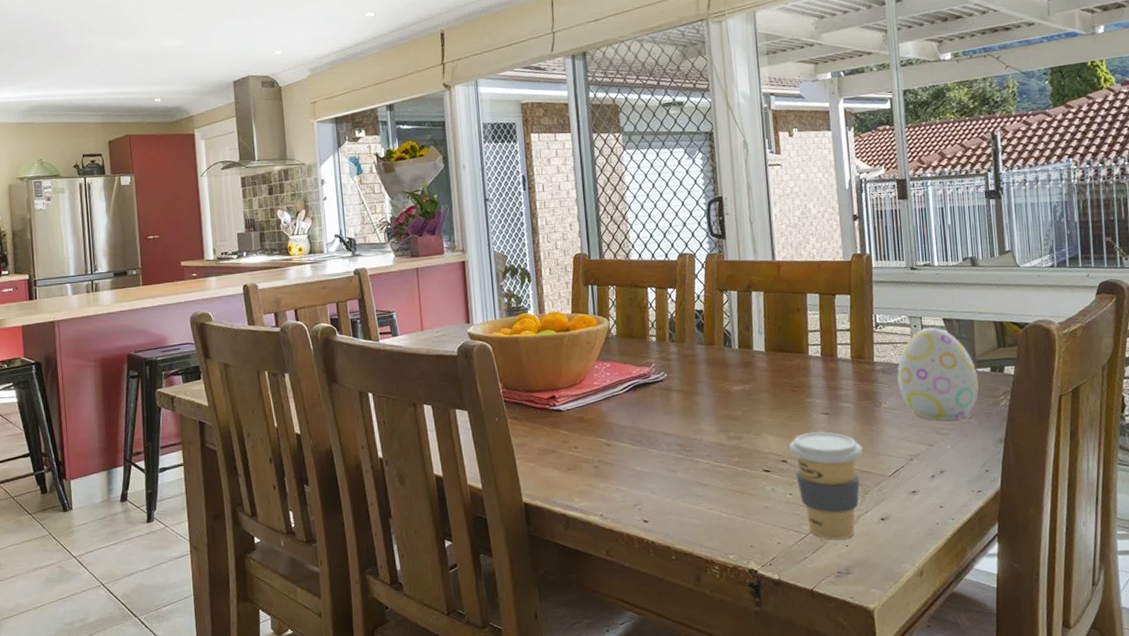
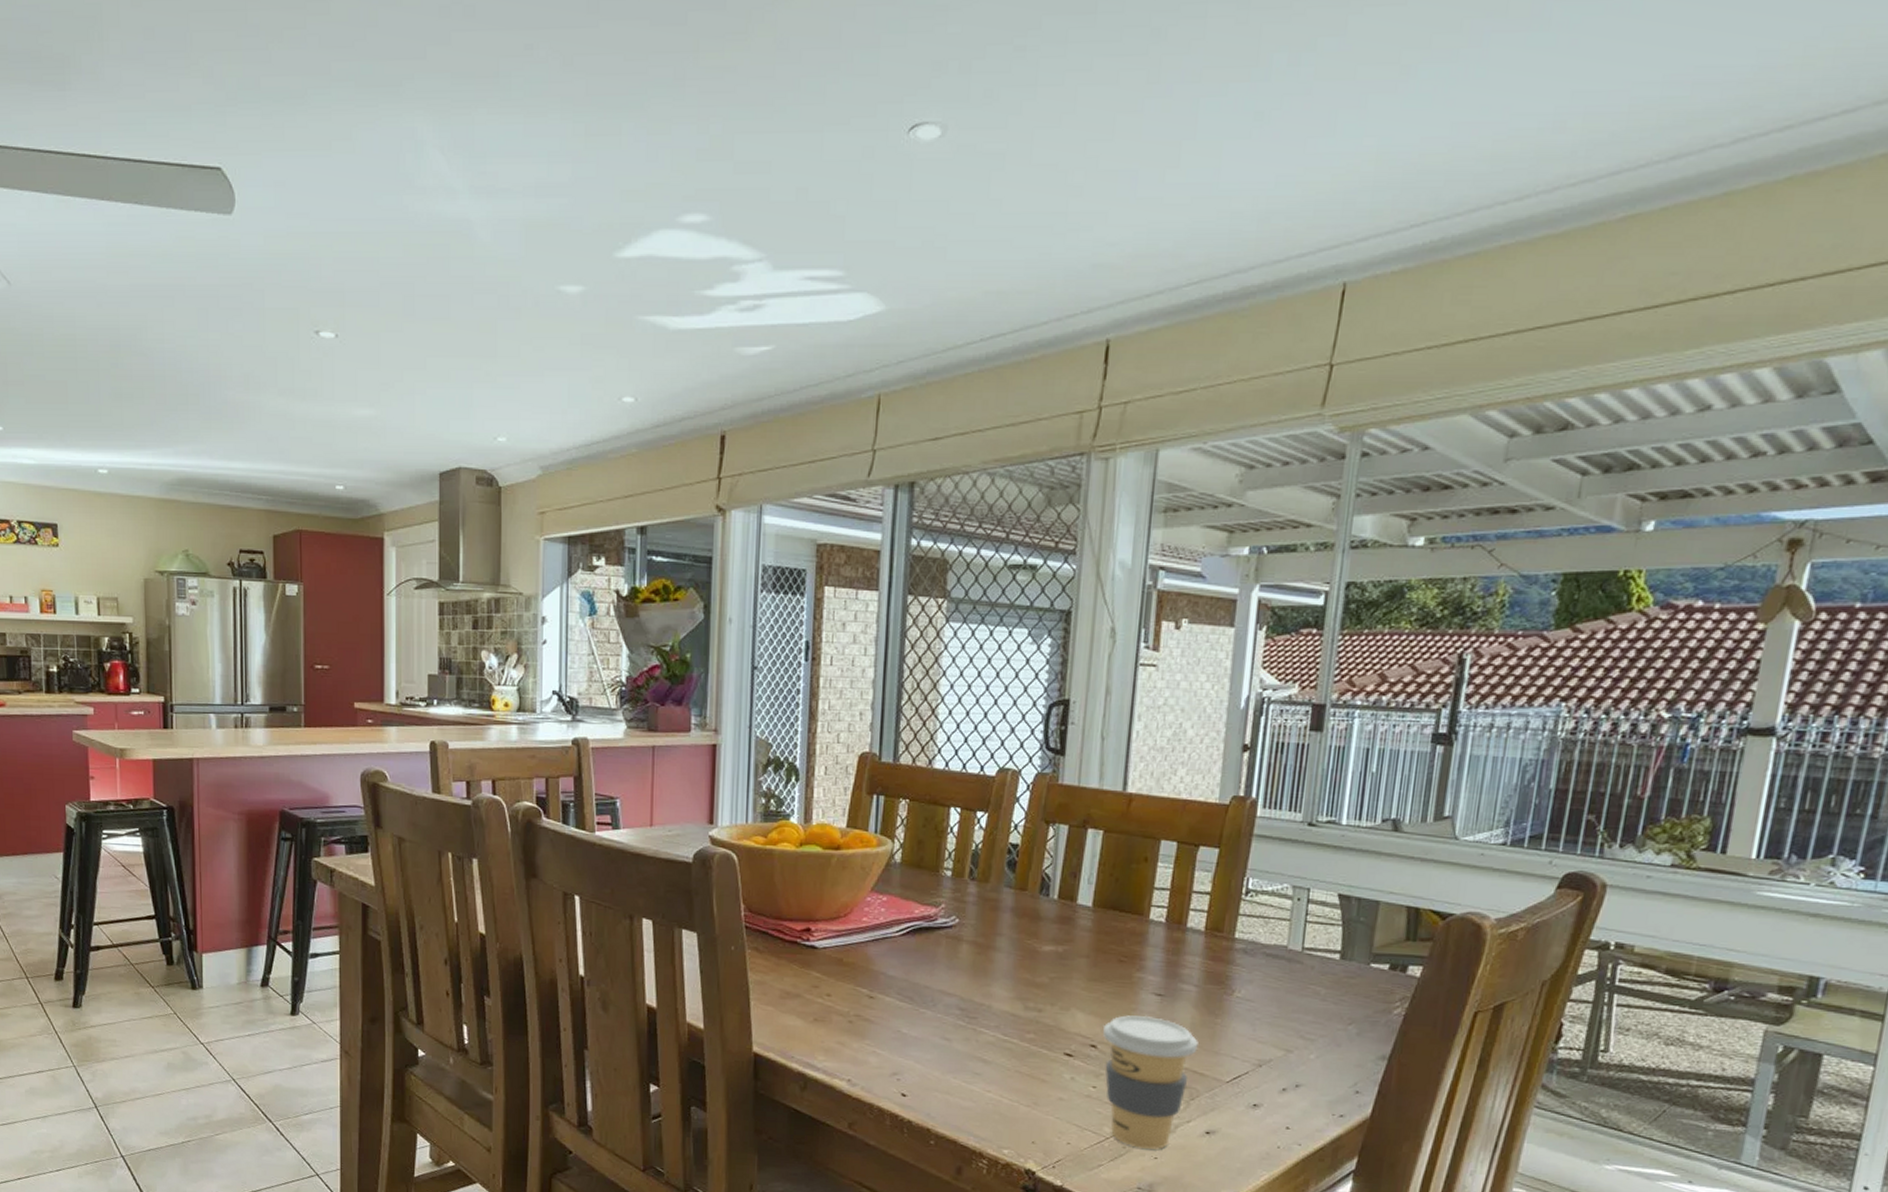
decorative egg: present [896,327,979,421] -> none [1260,903,1371,1024]

